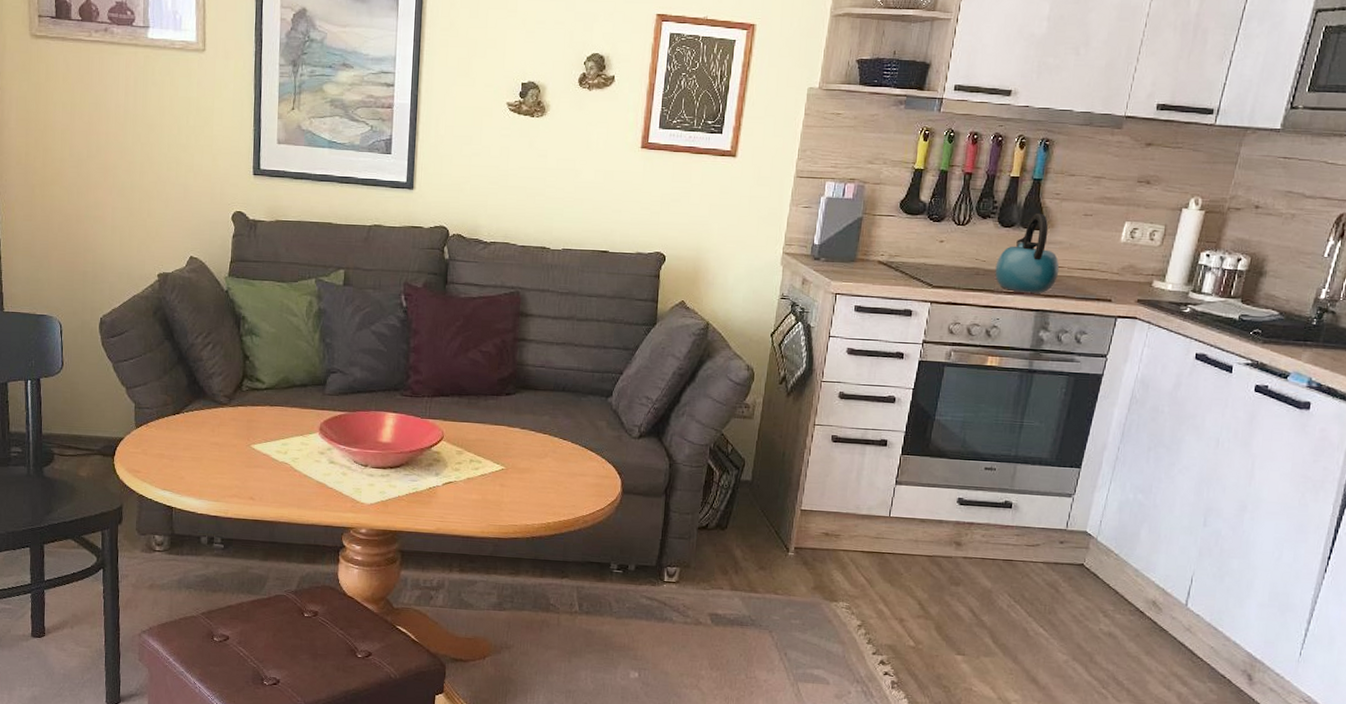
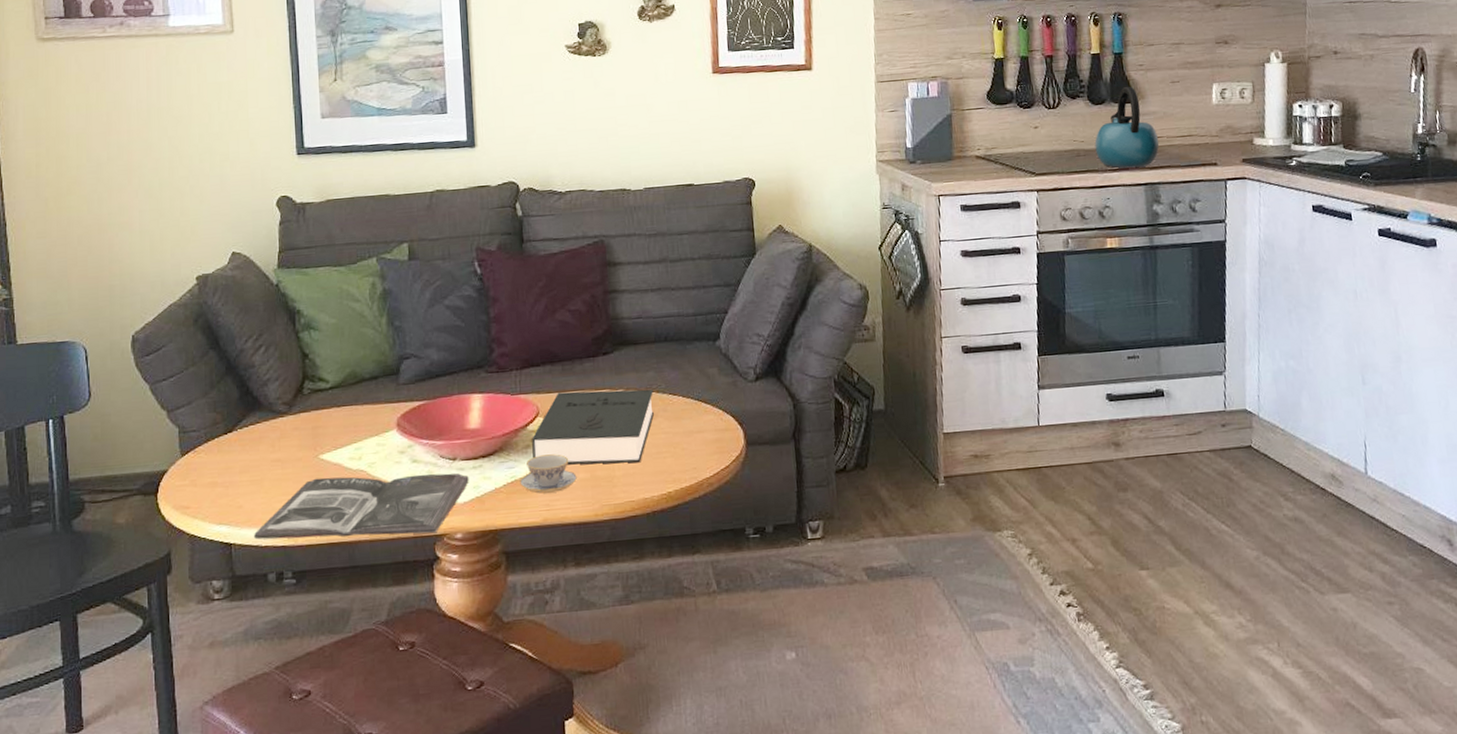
magazine: none [192,464,377,526] -> present [254,473,469,540]
teacup: none [420,474,470,508] -> present [520,454,577,494]
booklet: none [434,422,546,494] -> present [532,389,655,465]

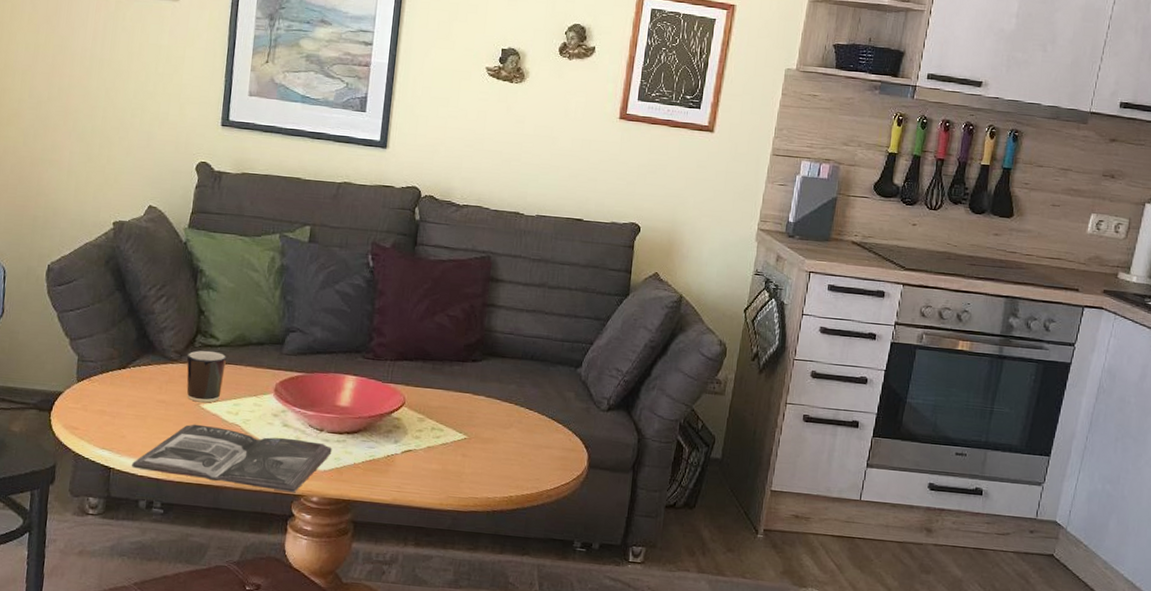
mug: none [296,395,340,454] -> present [186,350,226,403]
teacup: present [520,454,577,494] -> none [377,441,430,477]
booklet: present [532,389,655,465] -> none [393,388,512,465]
kettle: present [1094,87,1160,168] -> none [966,202,1029,280]

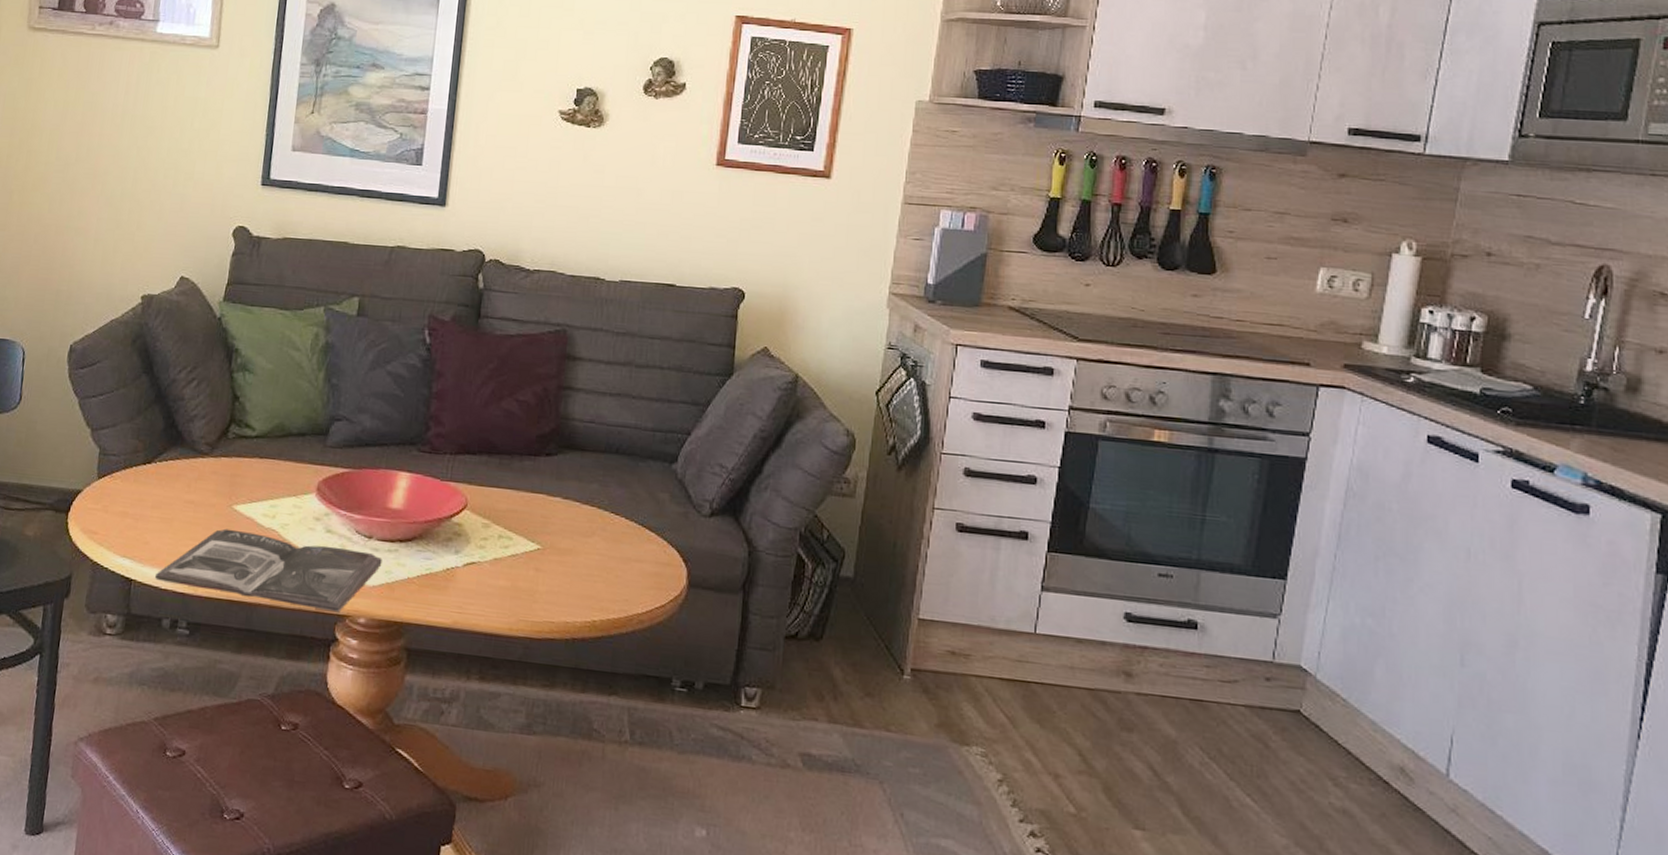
mug: present [186,350,226,403] -> none [218,442,263,504]

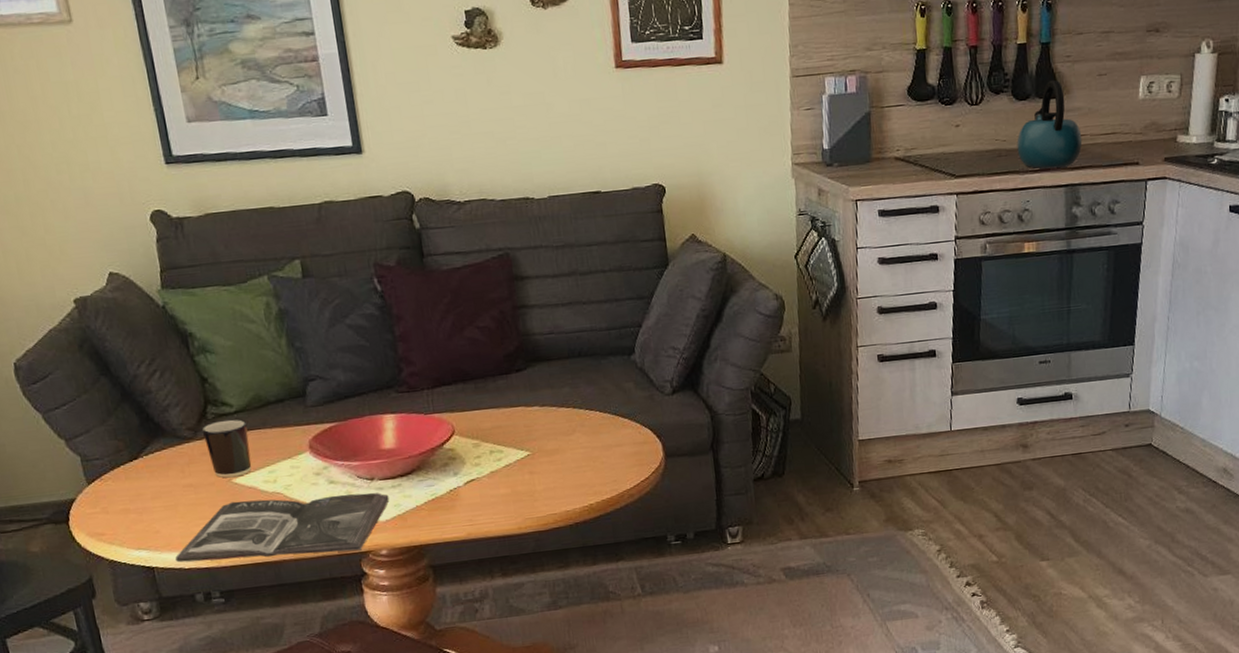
mug: none [218,442,263,504] -> present [201,419,252,478]
kettle: none [1157,255,1240,353] -> present [1017,80,1083,169]

